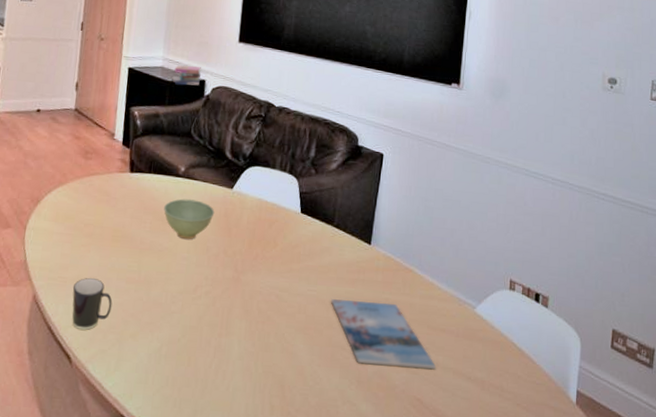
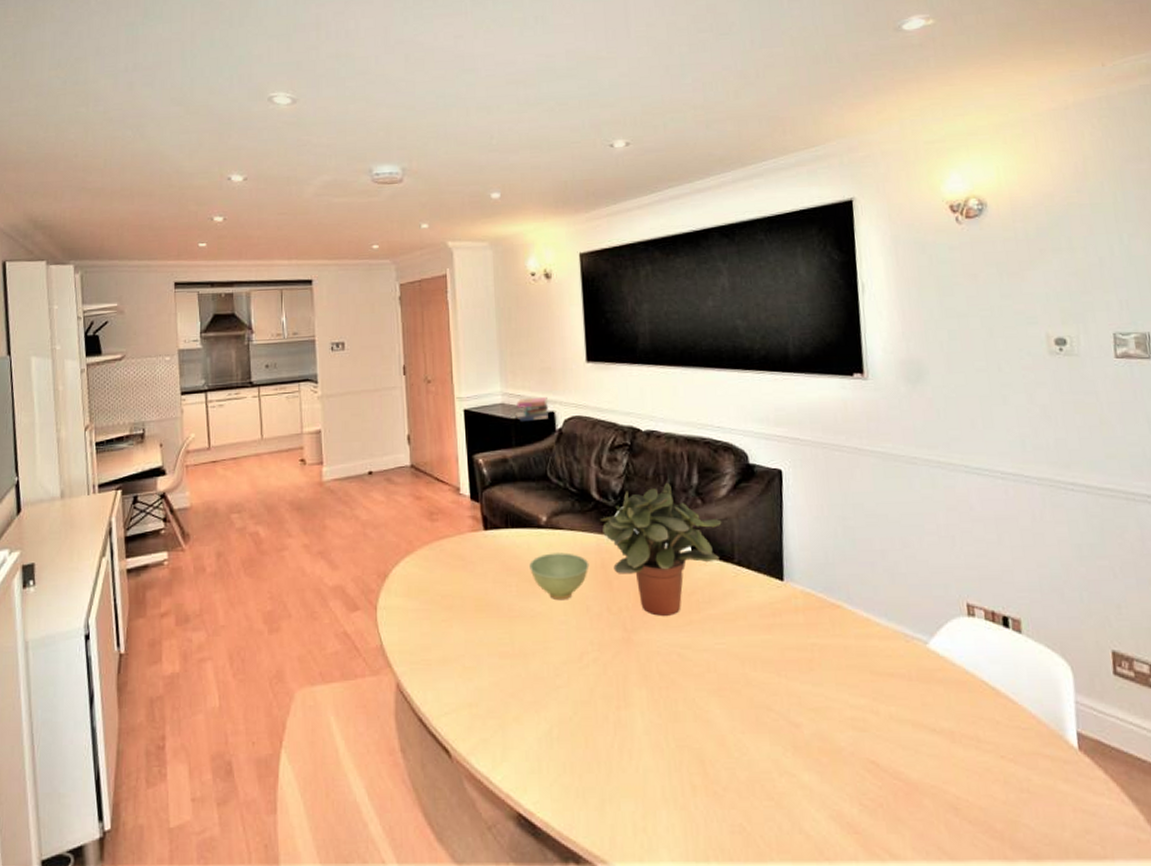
mug: present [72,278,113,330] -> none [439,657,487,718]
potted plant: none [229,152,329,263] -> present [599,482,722,616]
magazine: present [331,299,436,369] -> none [745,648,888,726]

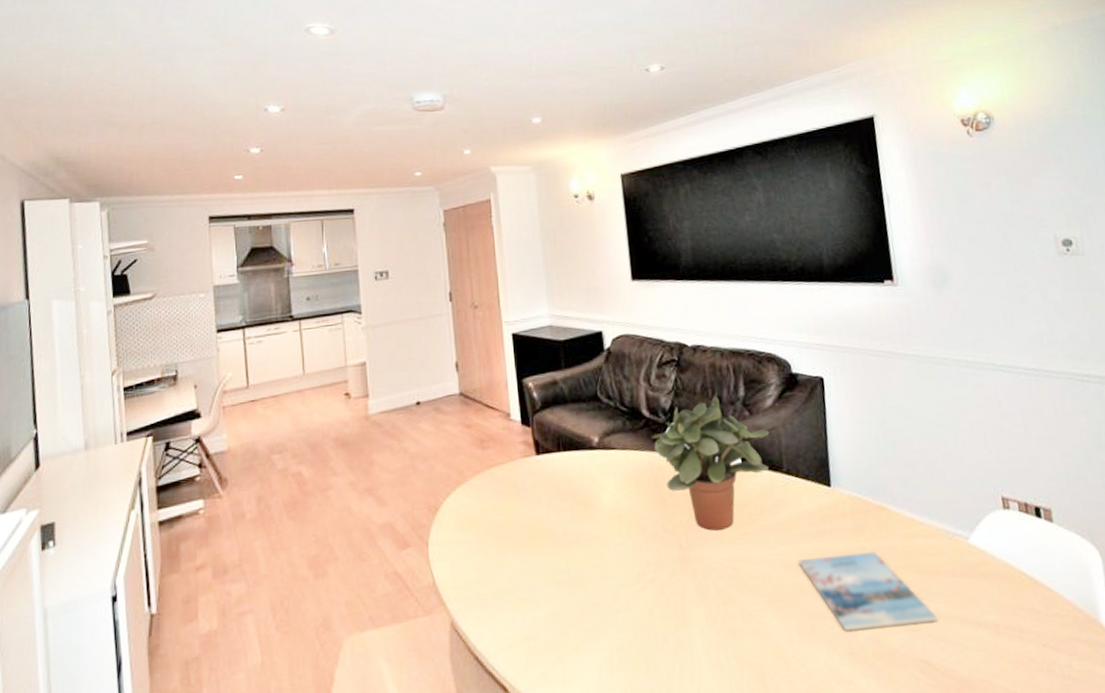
books: present [516,396,548,422] -> none [564,316,596,343]
bowl: present [529,552,590,601] -> none [583,472,643,522]
magazine: none [745,648,888,726] -> present [798,551,937,632]

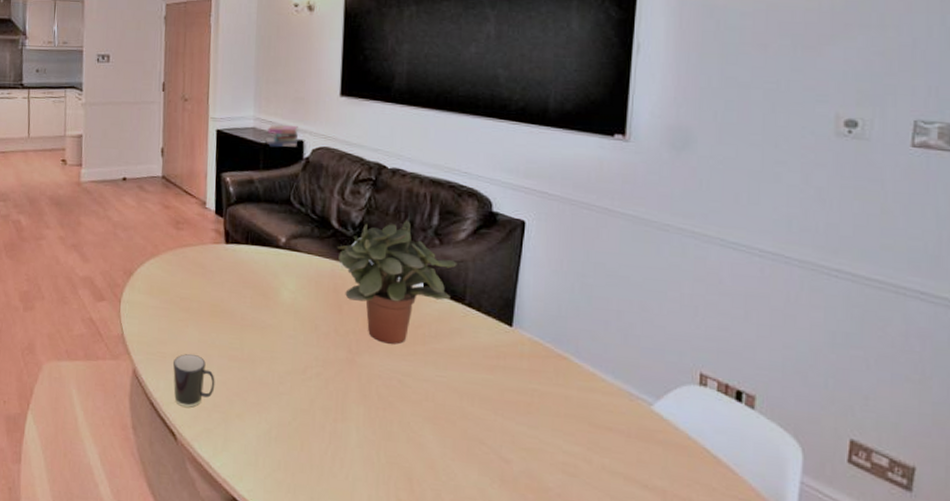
mug: none [494,588,545,653] -> present [172,354,215,408]
books: none [564,316,596,343] -> present [266,125,298,147]
magazine: present [798,551,937,632] -> none [465,387,600,472]

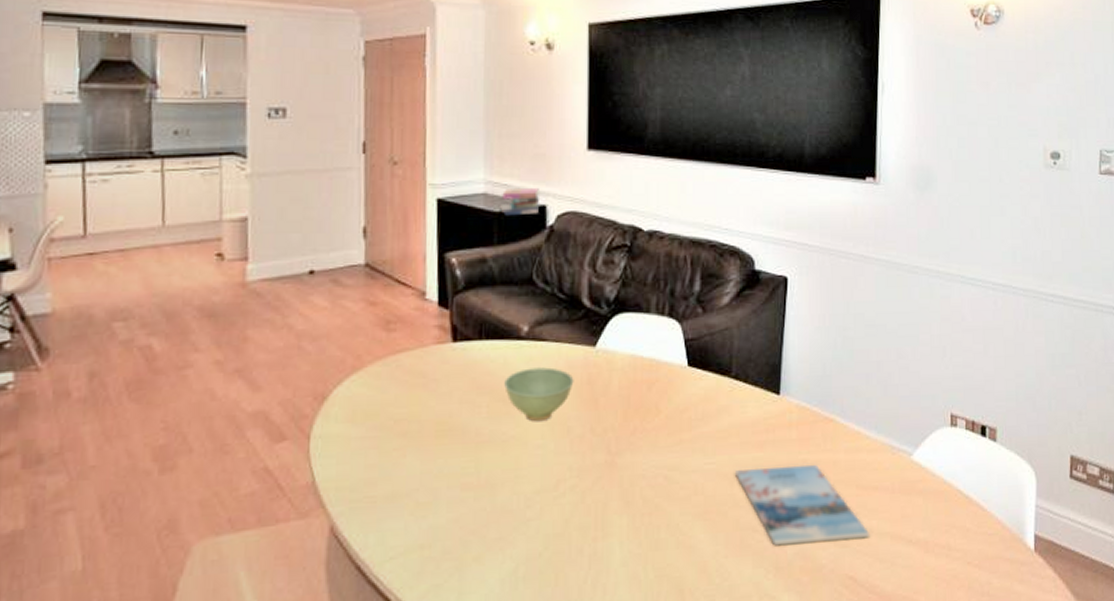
mug: present [172,354,215,408] -> none [386,491,444,563]
bowl: none [265,272,322,317] -> present [504,367,574,422]
potted plant: present [336,220,457,344] -> none [589,288,722,436]
magazine: none [465,387,600,472] -> present [735,464,869,546]

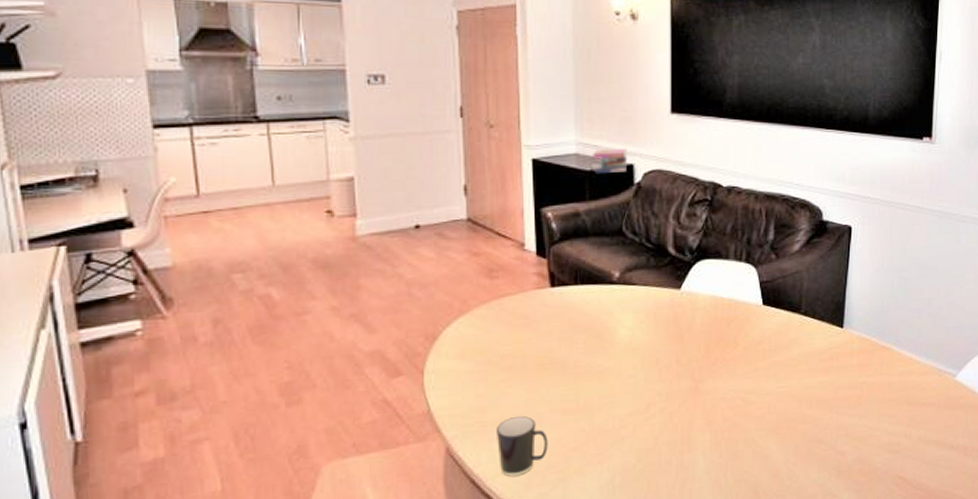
mug: none [386,491,444,563] -> present [495,416,548,477]
bowl: present [504,367,574,422] -> none [599,308,661,355]
magazine: present [735,464,869,546] -> none [804,385,917,454]

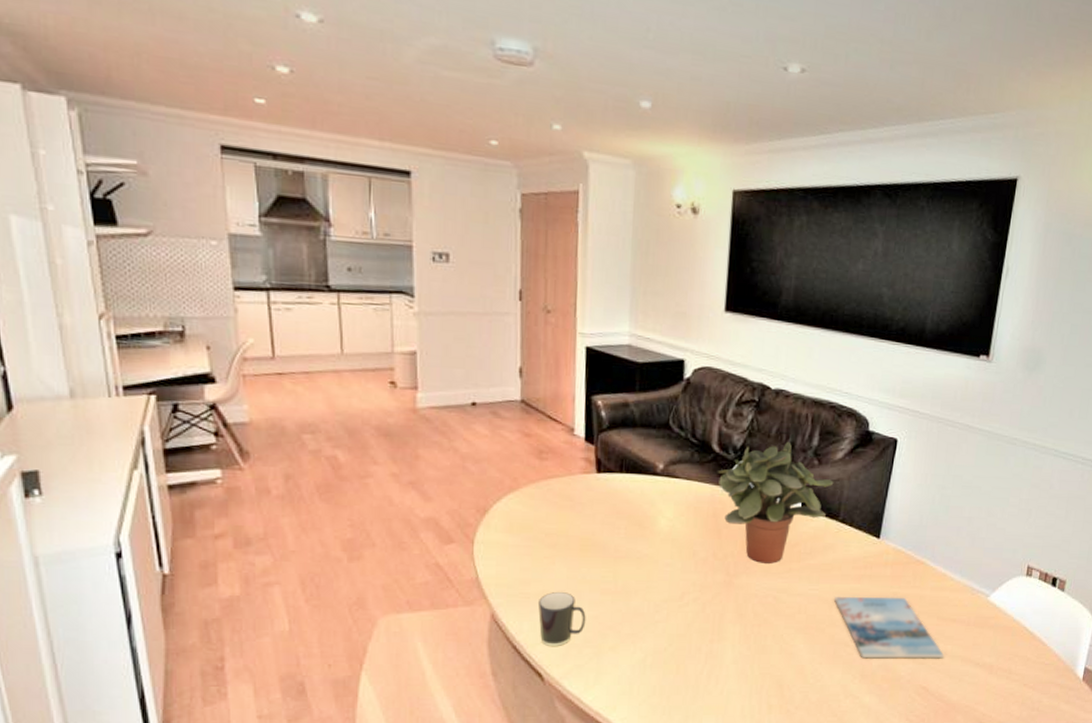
books: present [591,148,627,174] -> none [643,342,679,367]
potted plant: none [674,237,793,365] -> present [717,441,834,563]
magazine: none [804,385,917,454] -> present [834,597,944,659]

